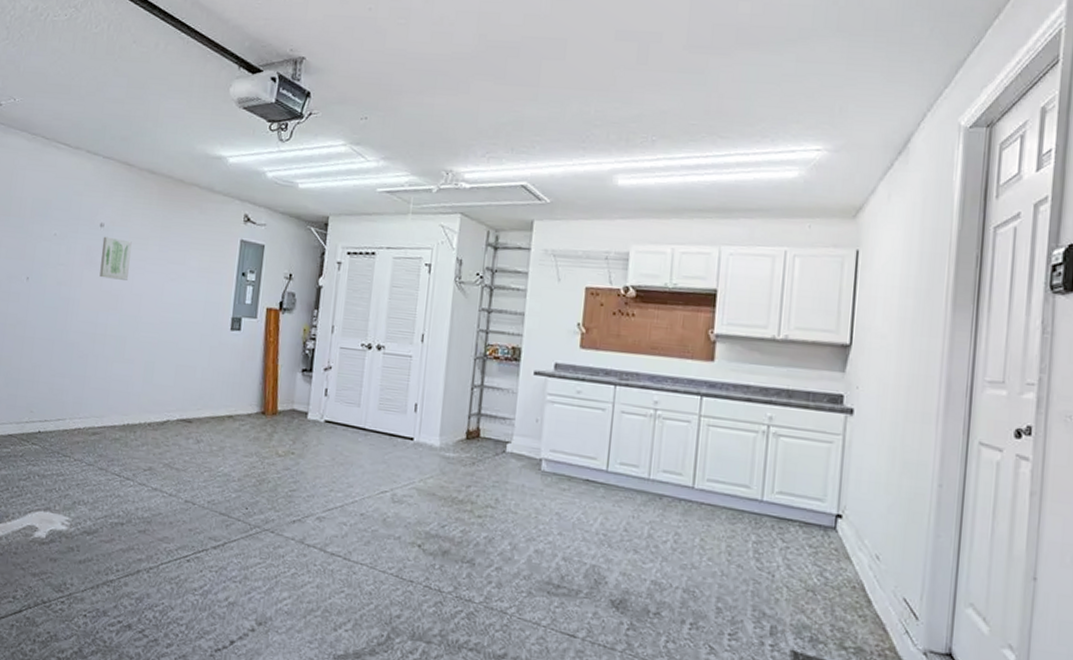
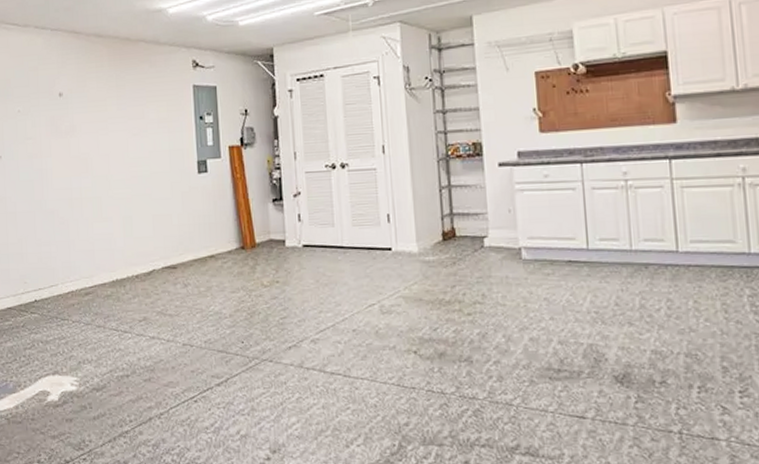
wall art: present [99,236,132,281] -> none [64,104,94,145]

